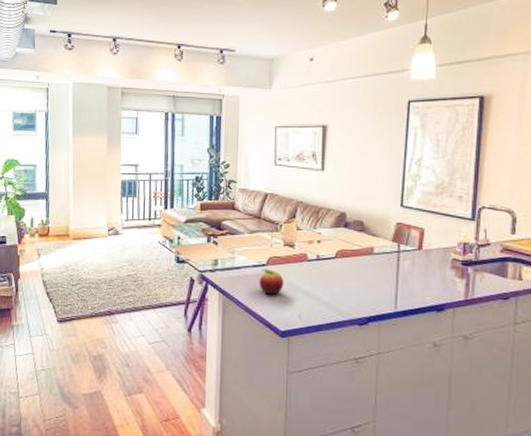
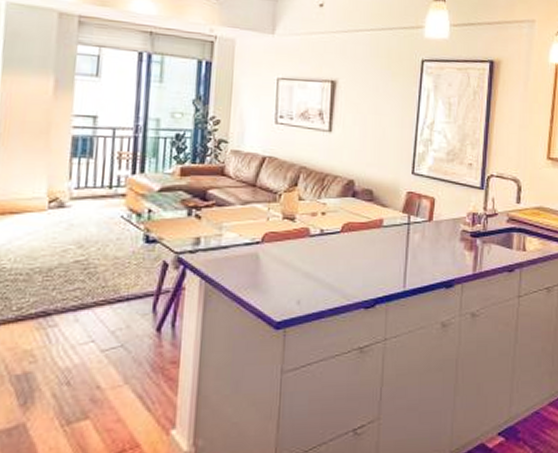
fruit: present [258,269,284,295] -> none [250,248,281,279]

